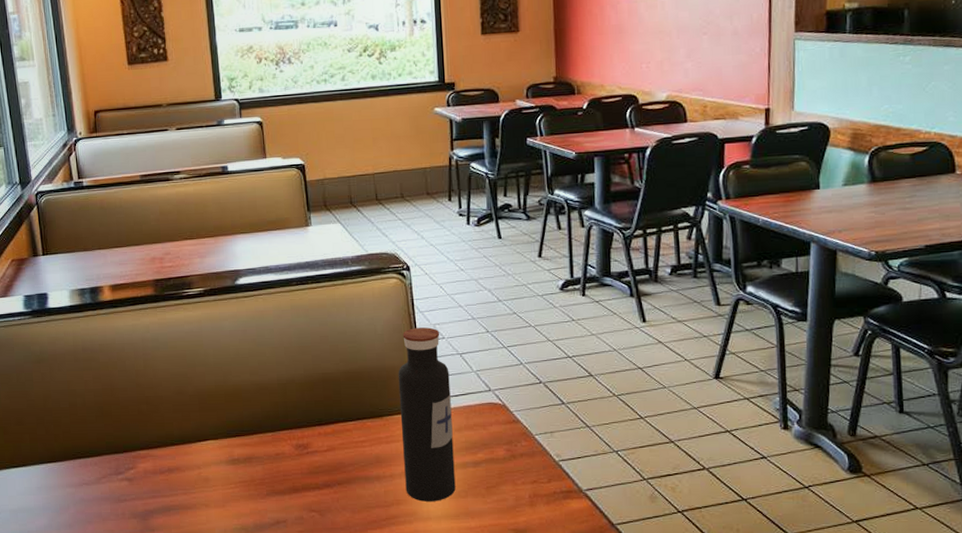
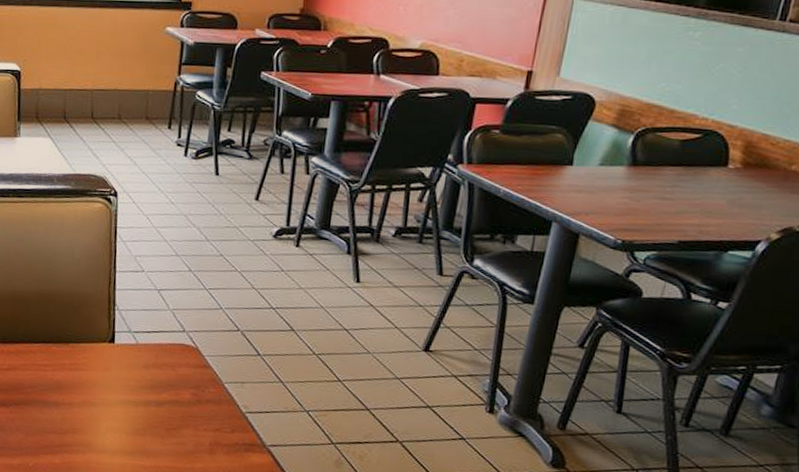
water bottle: present [398,327,456,501] -> none [83,257,144,436]

